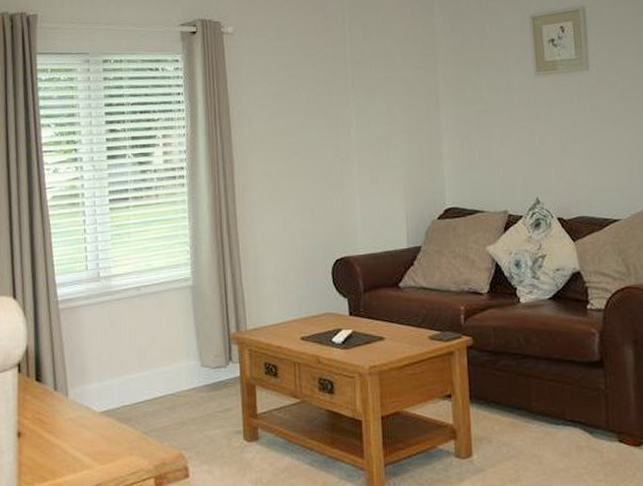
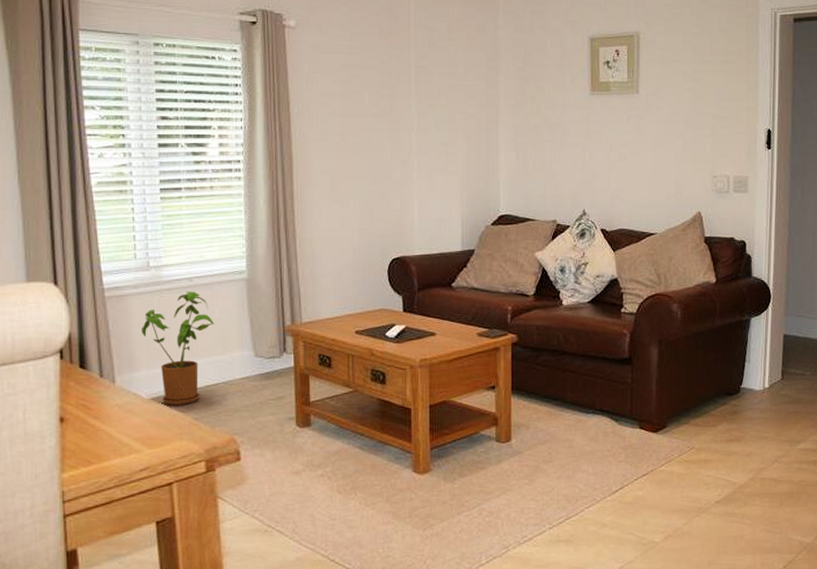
house plant: none [93,300,162,419] -> present [142,291,215,405]

